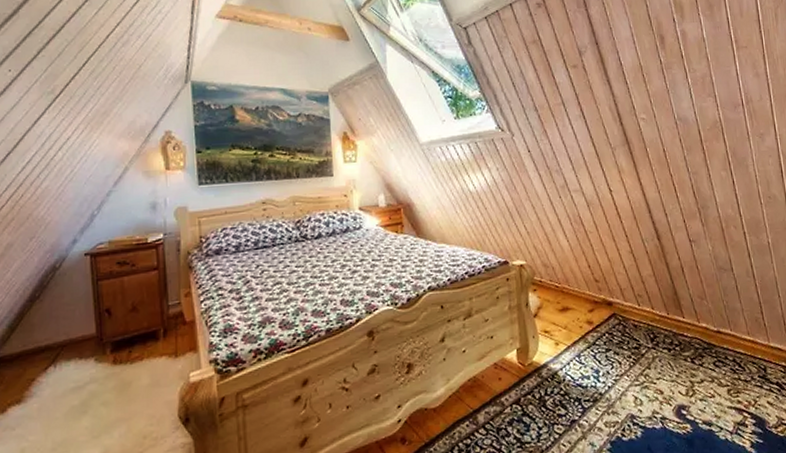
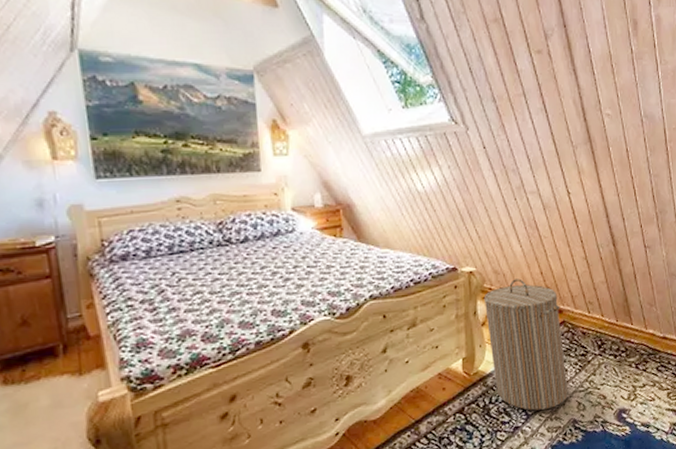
laundry hamper: none [534,272,624,404] -> present [483,278,568,411]

